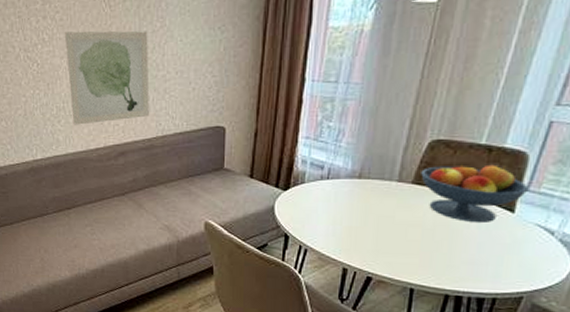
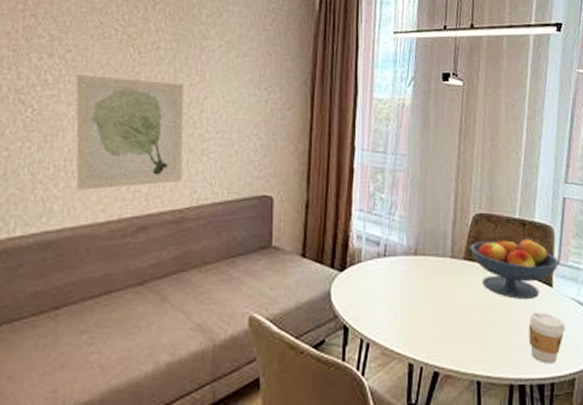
coffee cup: none [474,234,522,282] -> present [528,311,566,364]

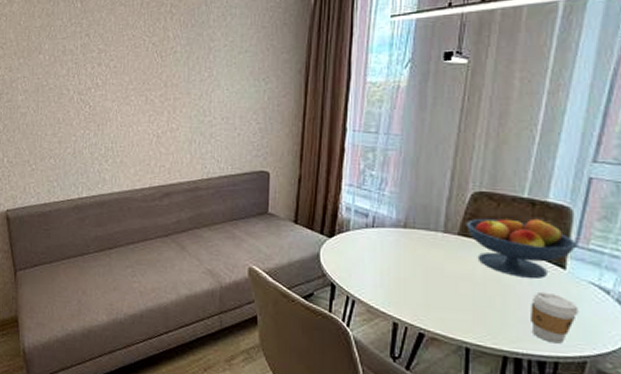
wall art: present [76,75,185,190] -> none [117,78,196,165]

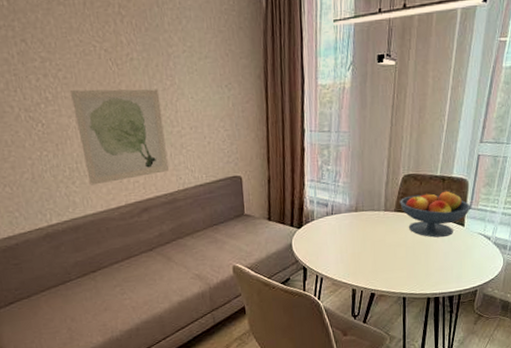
wall art: none [117,78,196,165] -> present [71,89,169,185]
coffee cup: present [531,291,579,344] -> none [443,245,472,282]

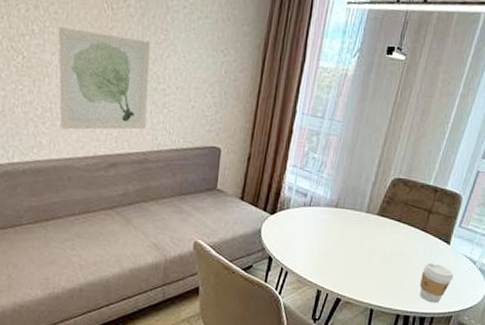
fruit bowl: present [400,191,471,238] -> none [384,201,461,252]
coffee cup: none [443,245,472,282] -> present [419,262,454,303]

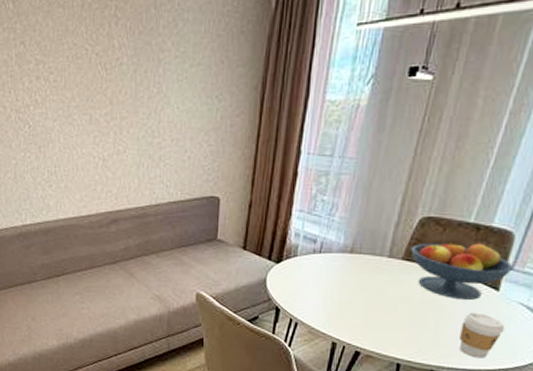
wall art: present [58,27,151,130] -> none [59,93,144,191]
fruit bowl: none [384,201,461,252] -> present [411,242,514,300]

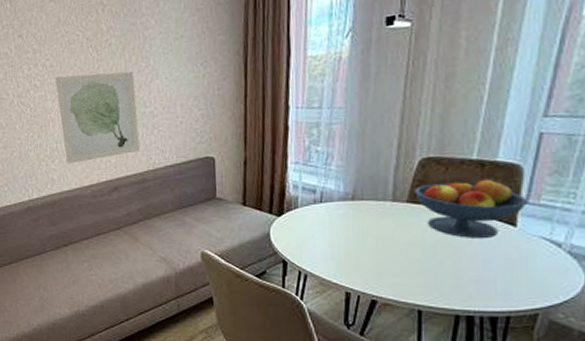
wall art: none [59,93,144,191] -> present [55,71,139,164]
coffee cup: present [458,312,505,359] -> none [482,250,530,299]

